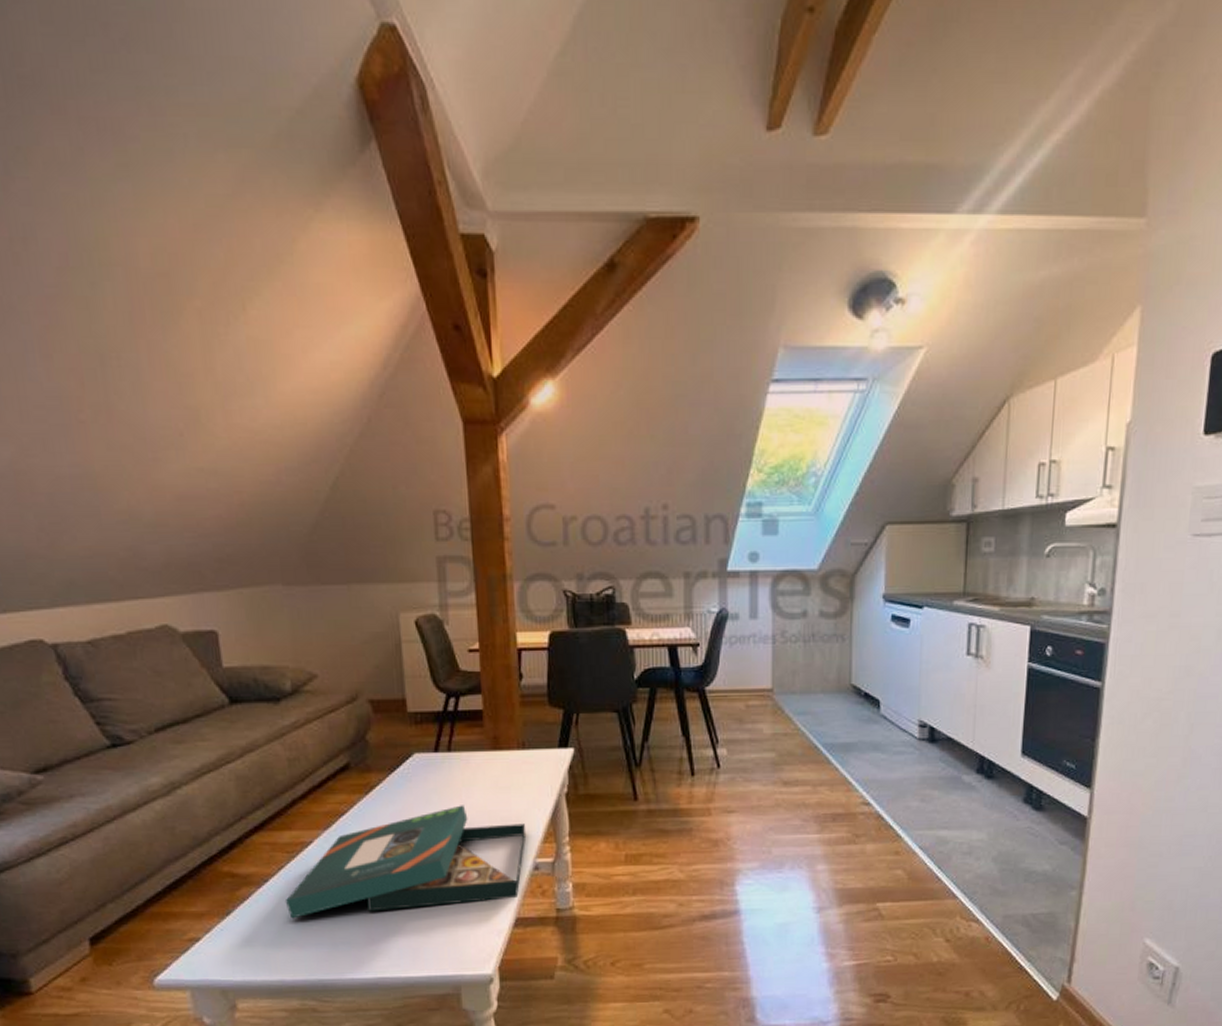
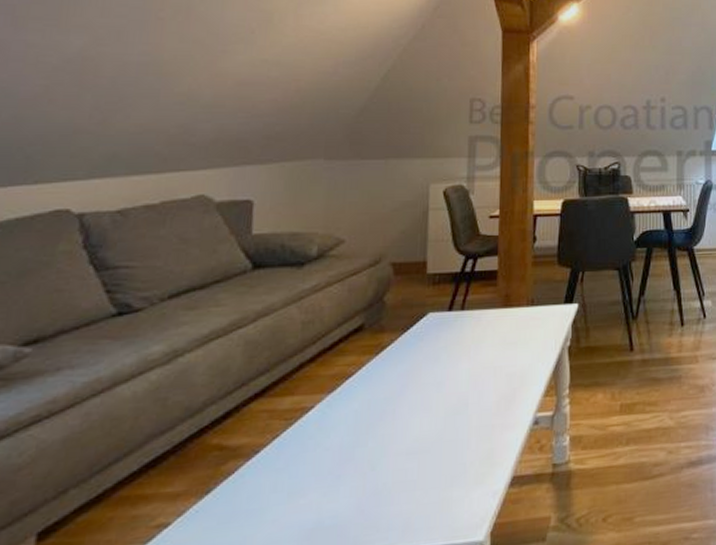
board game: present [285,805,527,919] -> none [273,362,529,493]

